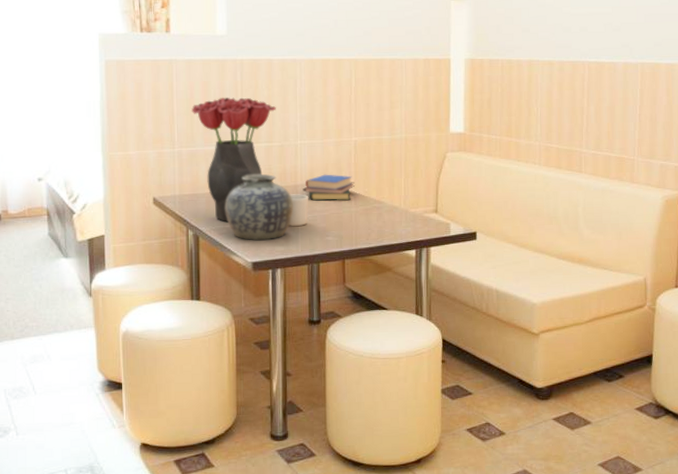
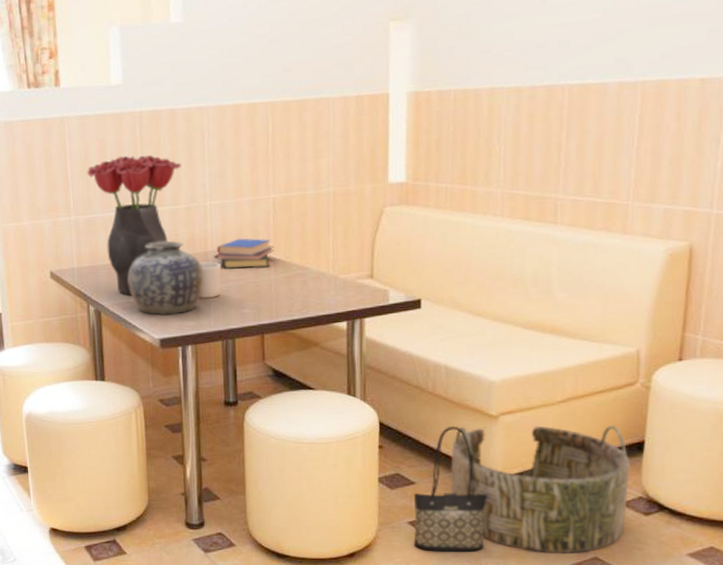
tote bag: none [471,342,532,456] -> present [413,426,488,553]
basket: none [501,342,643,454] -> present [450,425,631,553]

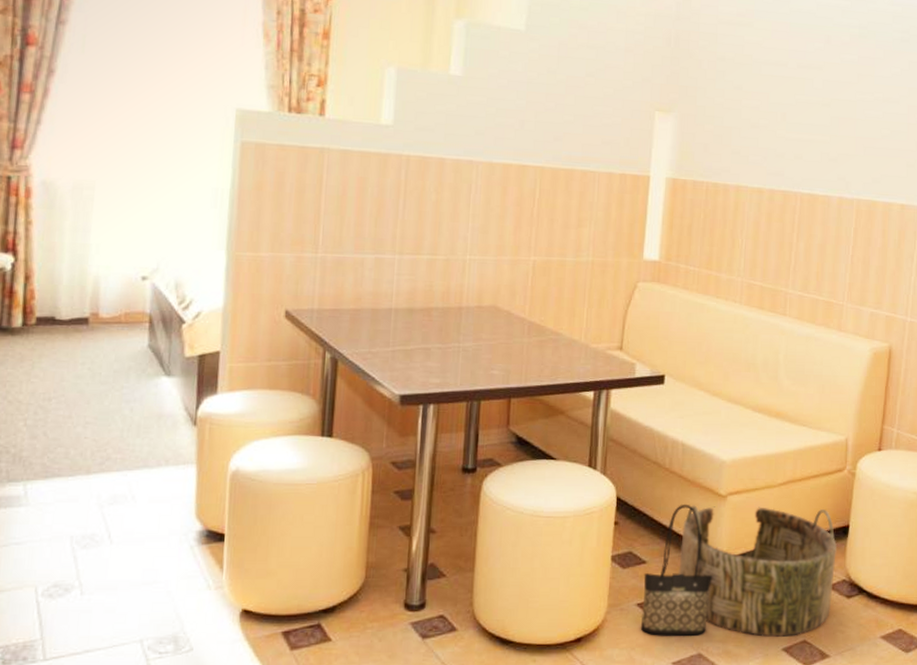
bouquet: present [87,155,181,295] -> none [342,197,445,345]
vase: present [127,240,204,315] -> none [372,290,456,369]
mug: present [199,262,222,298] -> none [447,317,475,355]
book: present [214,238,274,269] -> none [468,296,529,329]

